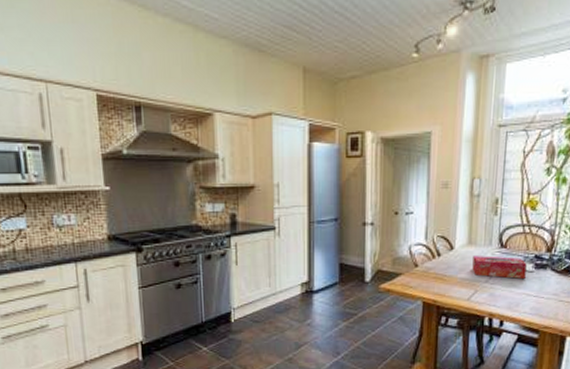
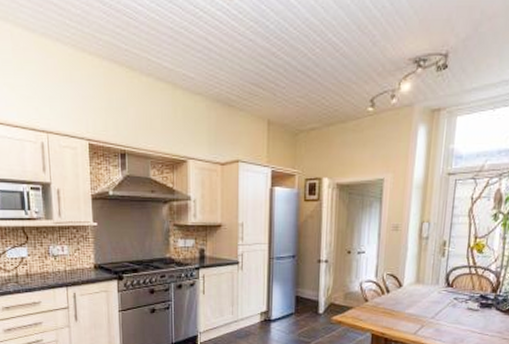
tissue box: present [472,256,527,279] -> none [419,294,472,316]

